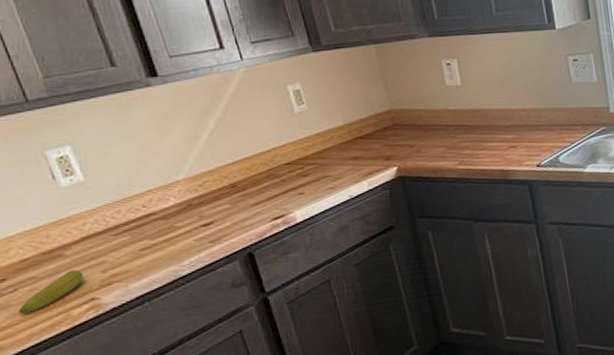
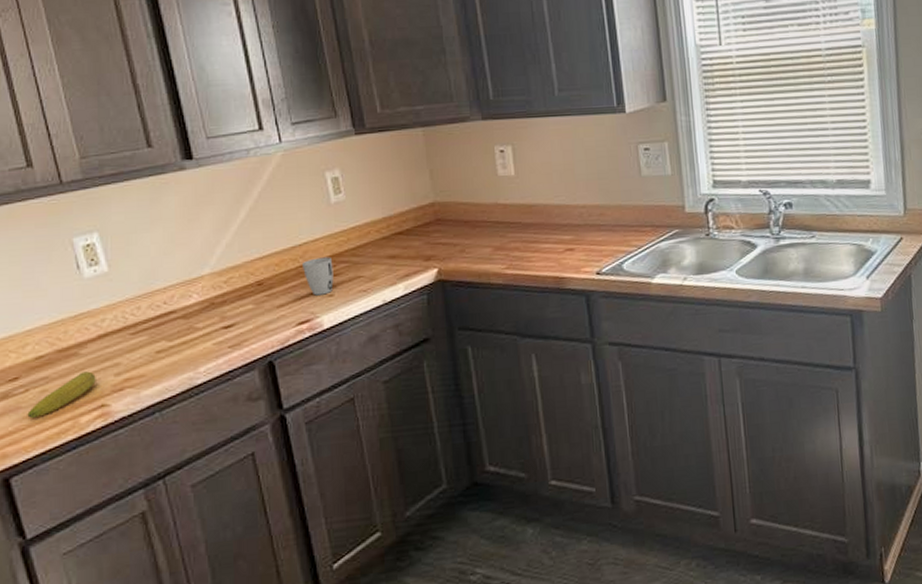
cup: none [272,160,303,194] -> present [303,257,334,296]

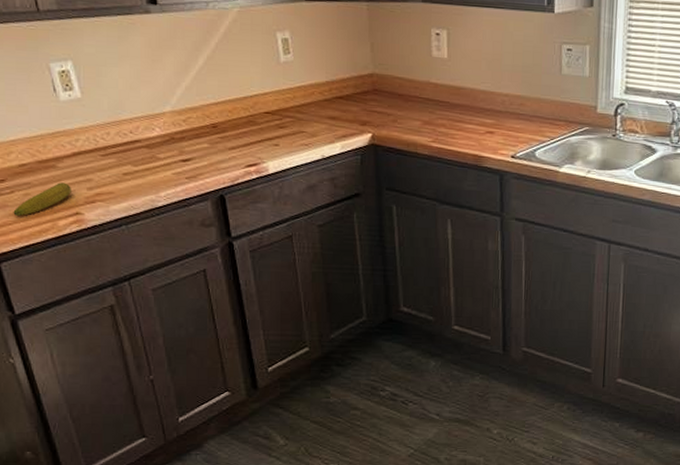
cup: present [303,257,334,296] -> none [253,110,280,144]

